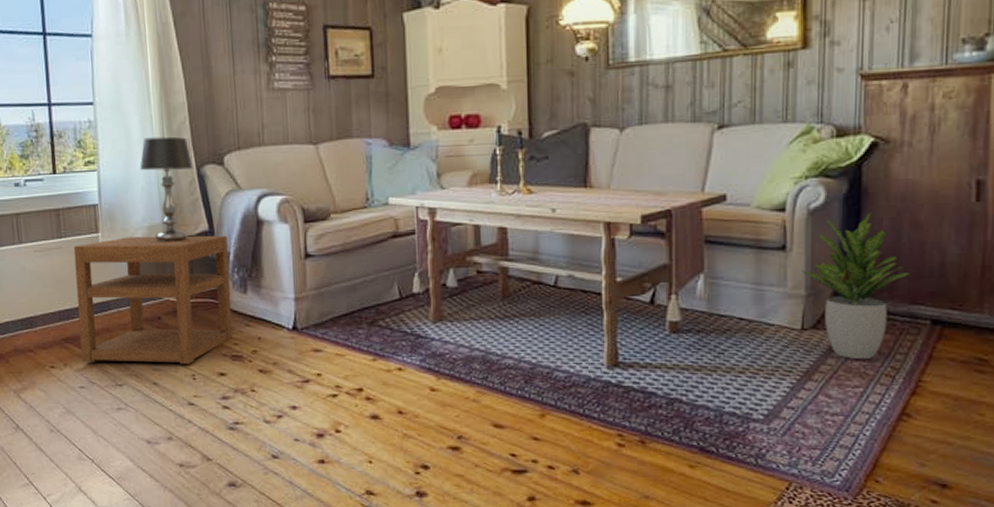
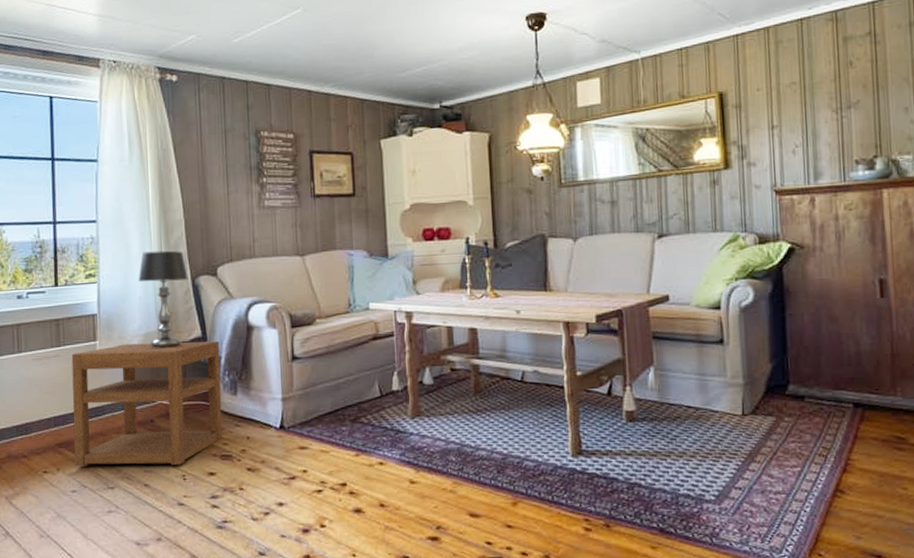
potted plant: present [801,213,910,360] -> none [738,309,831,442]

